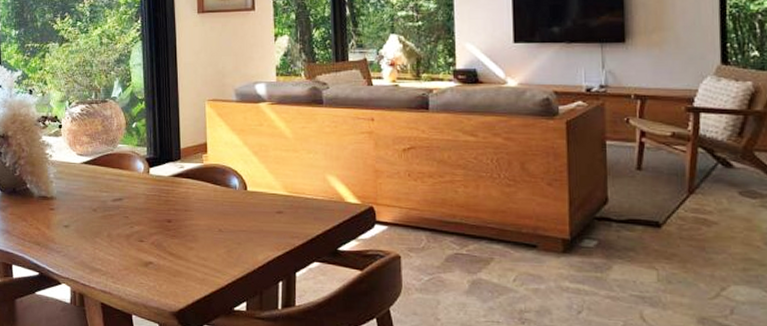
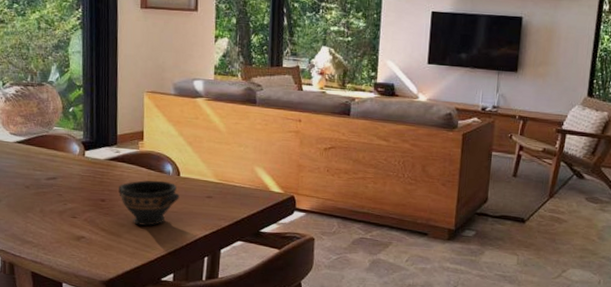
bowl: none [185,196,248,248] -> present [119,180,180,226]

